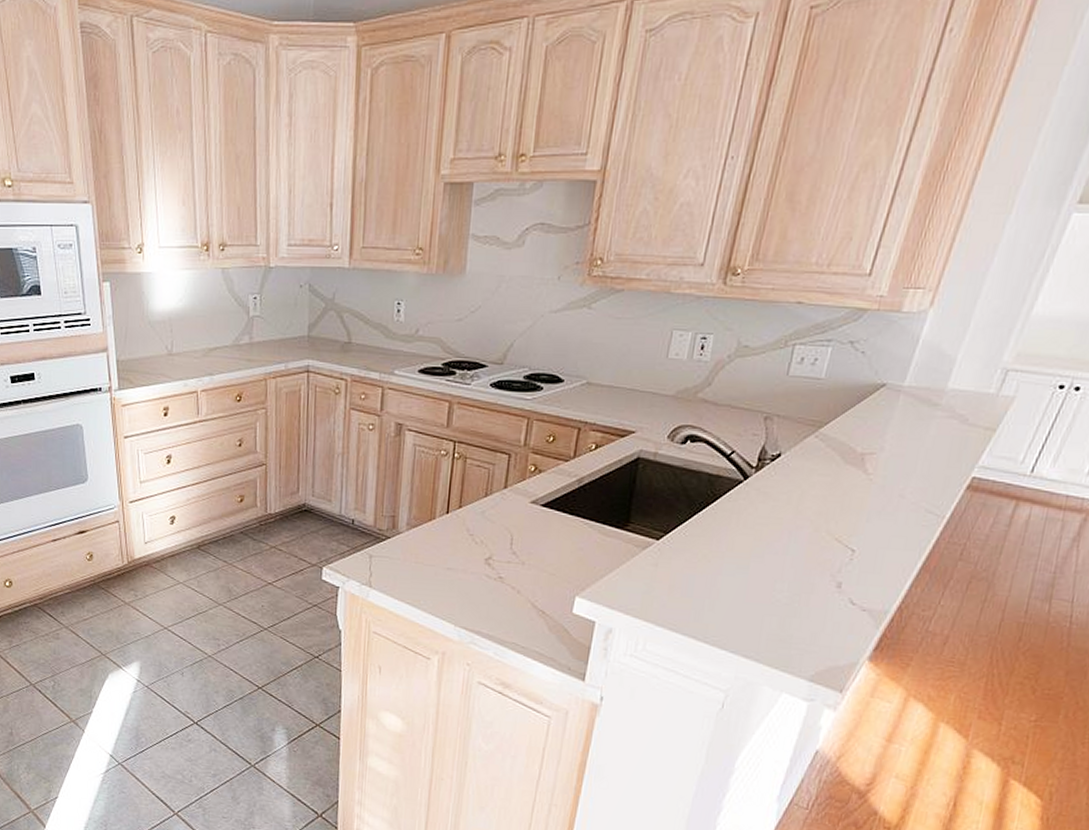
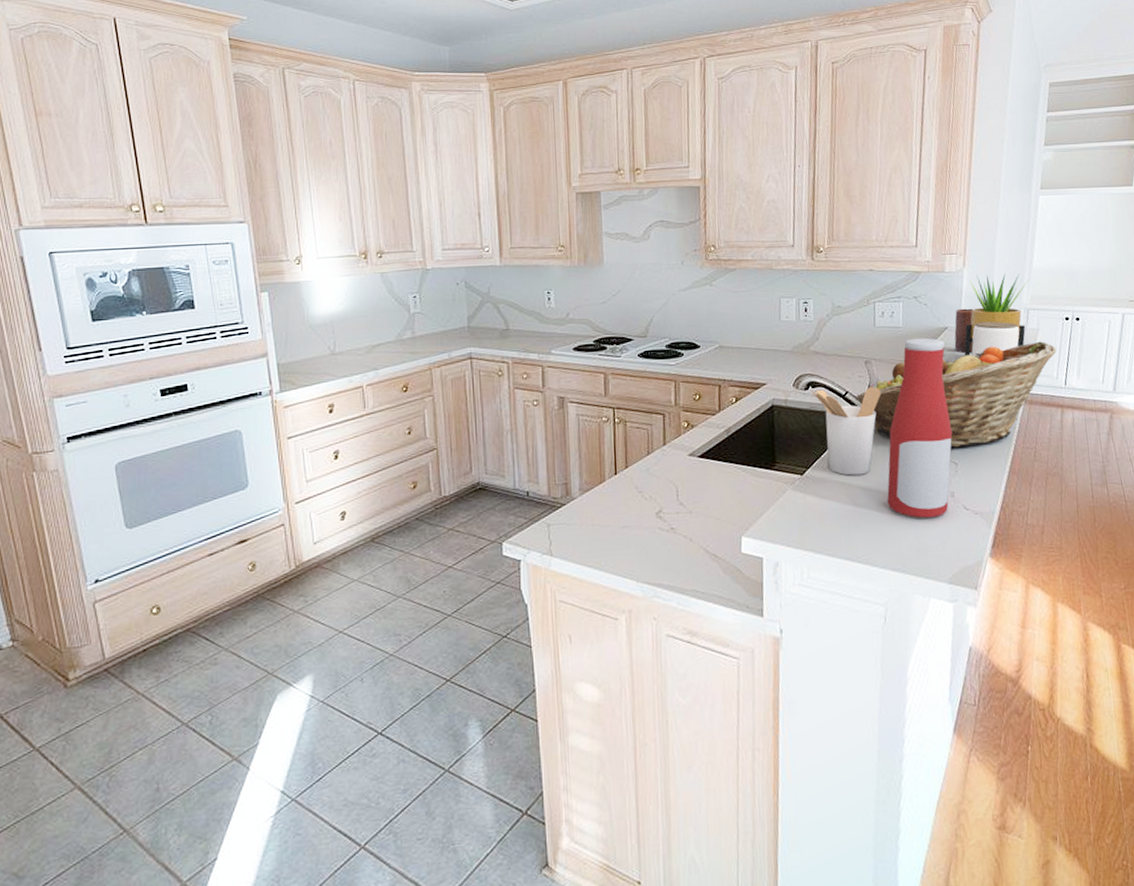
utensil holder: none [689,444,777,549] -> present [811,386,881,476]
fruit basket: none [744,413,1033,532] -> present [856,341,1057,448]
bottle: none [754,394,878,608] -> present [887,337,953,518]
candle: none [888,361,929,419] -> present [954,308,974,353]
potted plant: none [899,319,1020,424] -> present [964,273,1029,357]
jar: none [910,381,987,426] -> present [971,321,1020,357]

